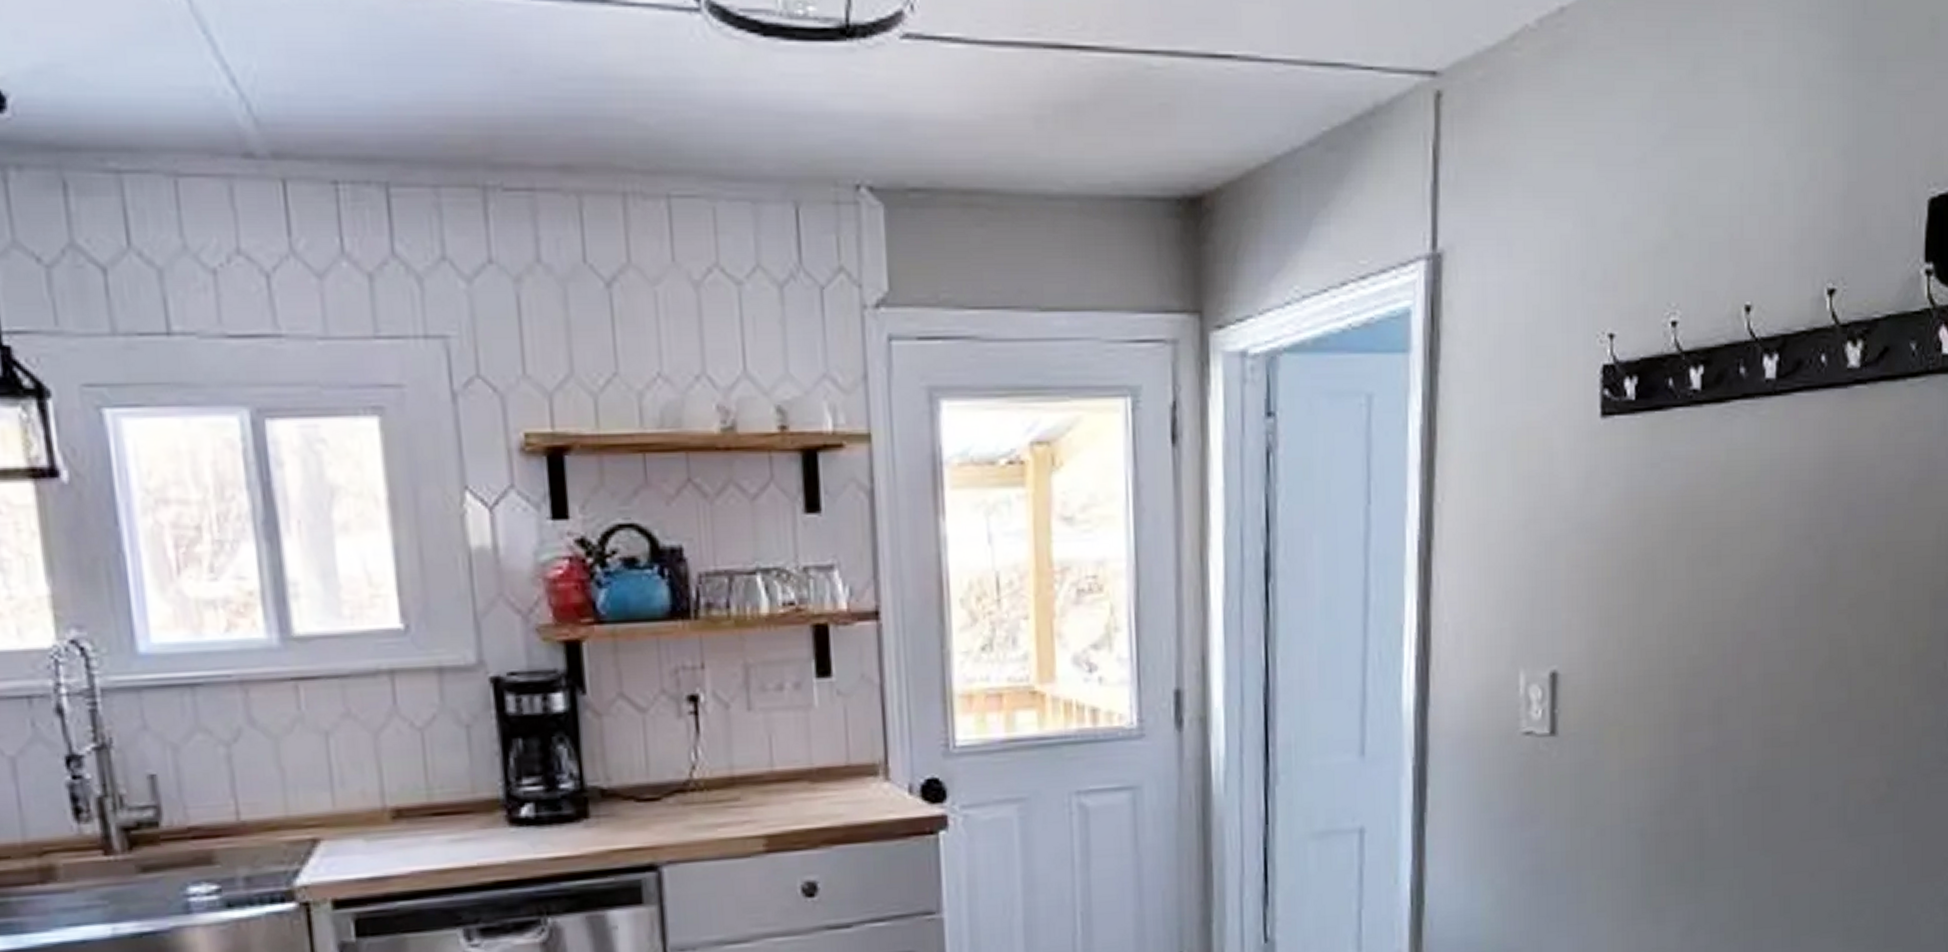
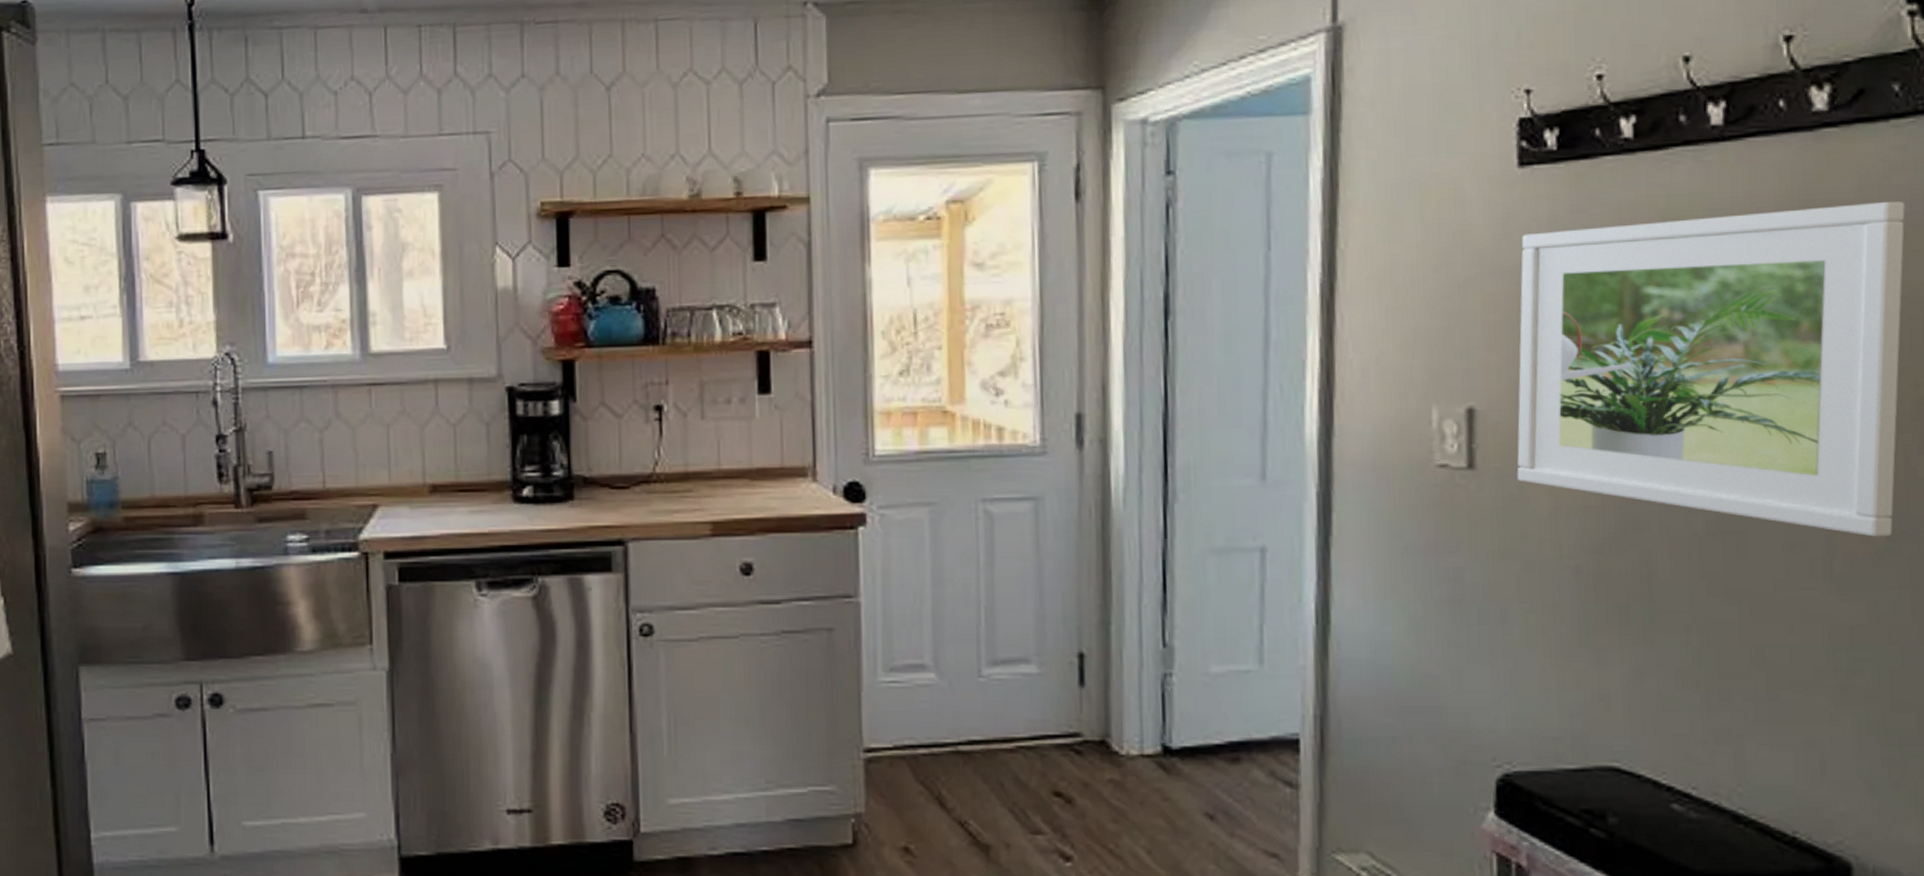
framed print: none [1593,459,1915,785] -> present [1516,200,1905,537]

